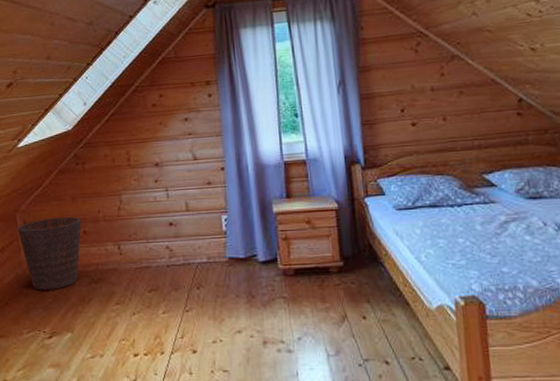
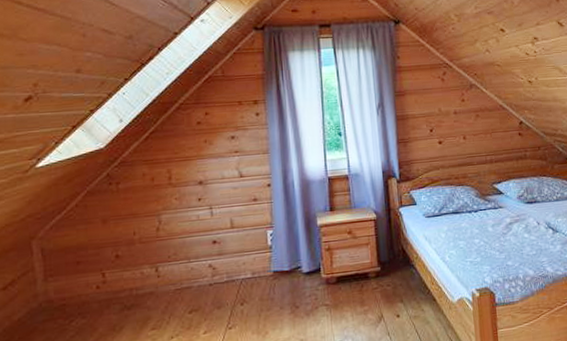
basket: present [17,216,82,290] -> none [32,240,114,324]

